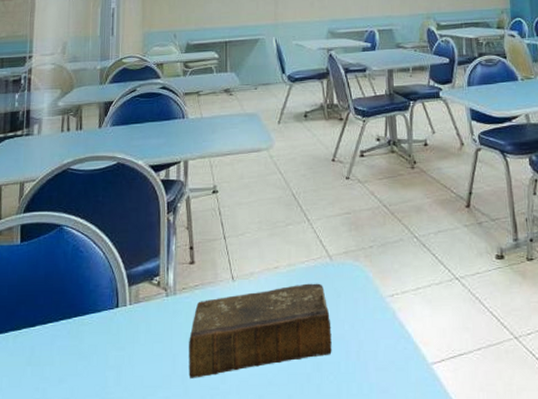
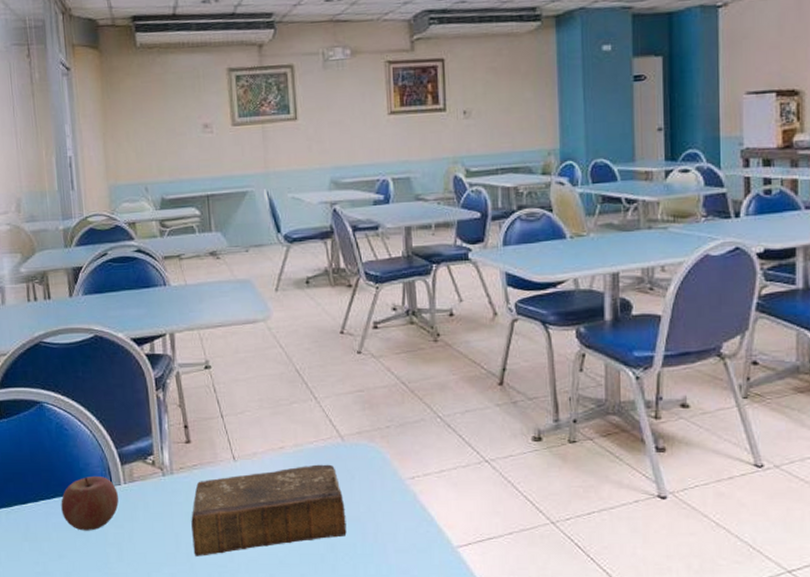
apple: none [67,298,124,354] -> present [61,477,119,531]

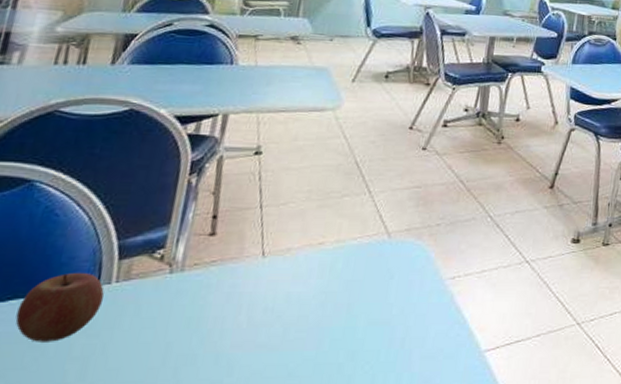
book: present [191,464,347,556] -> none [183,262,378,371]

